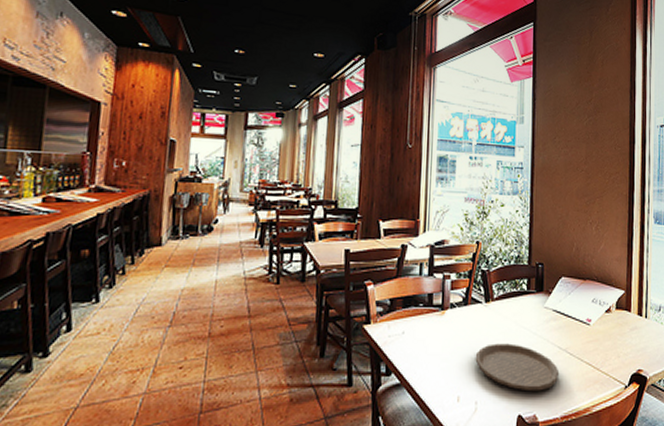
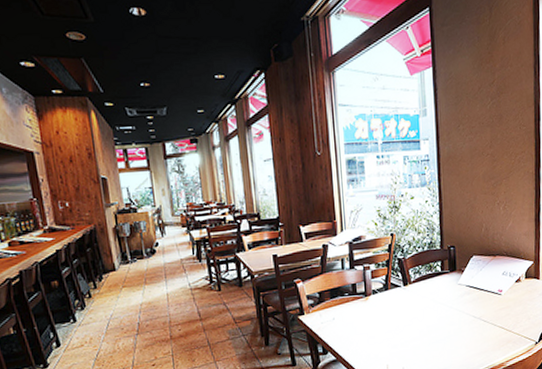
plate: present [475,343,560,392] -> none [399,317,475,355]

